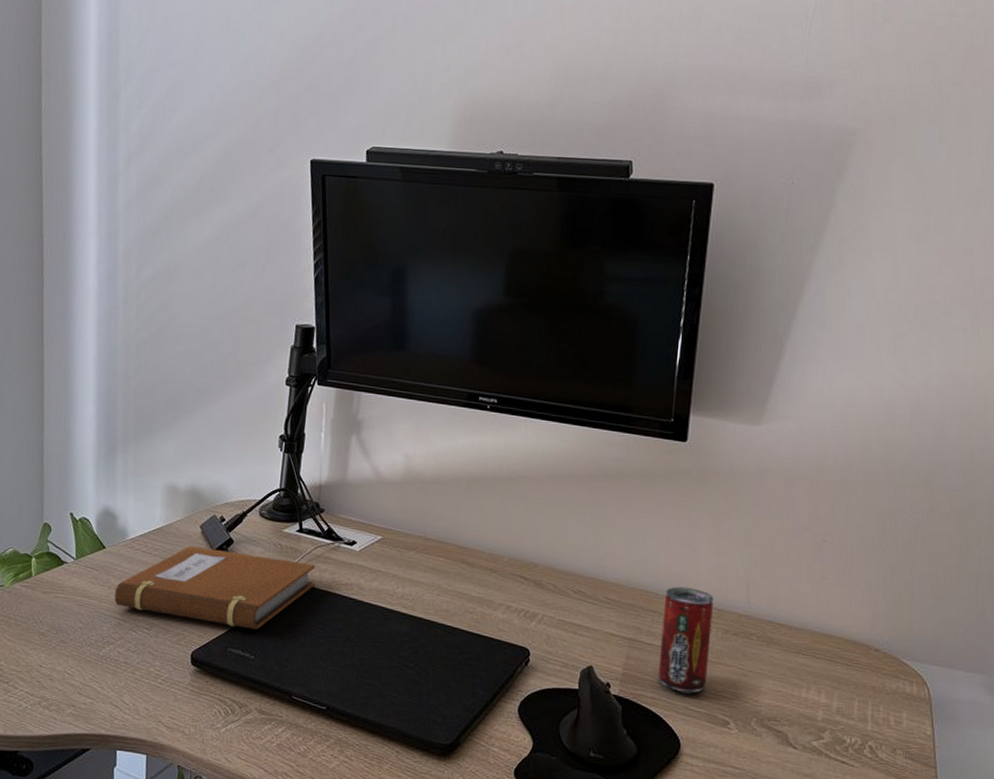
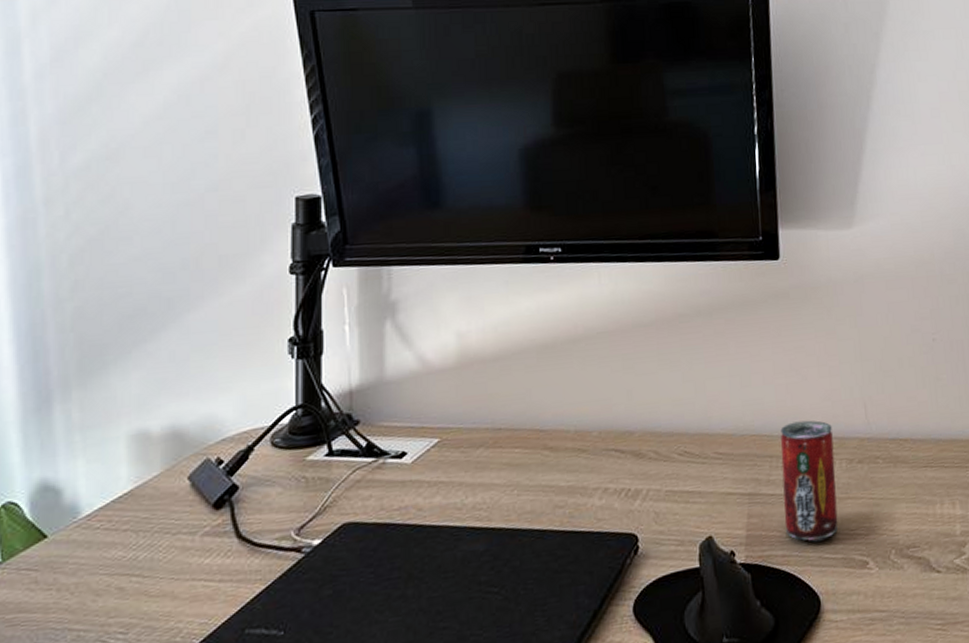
notebook: present [114,545,315,630] -> none [68,492,357,612]

